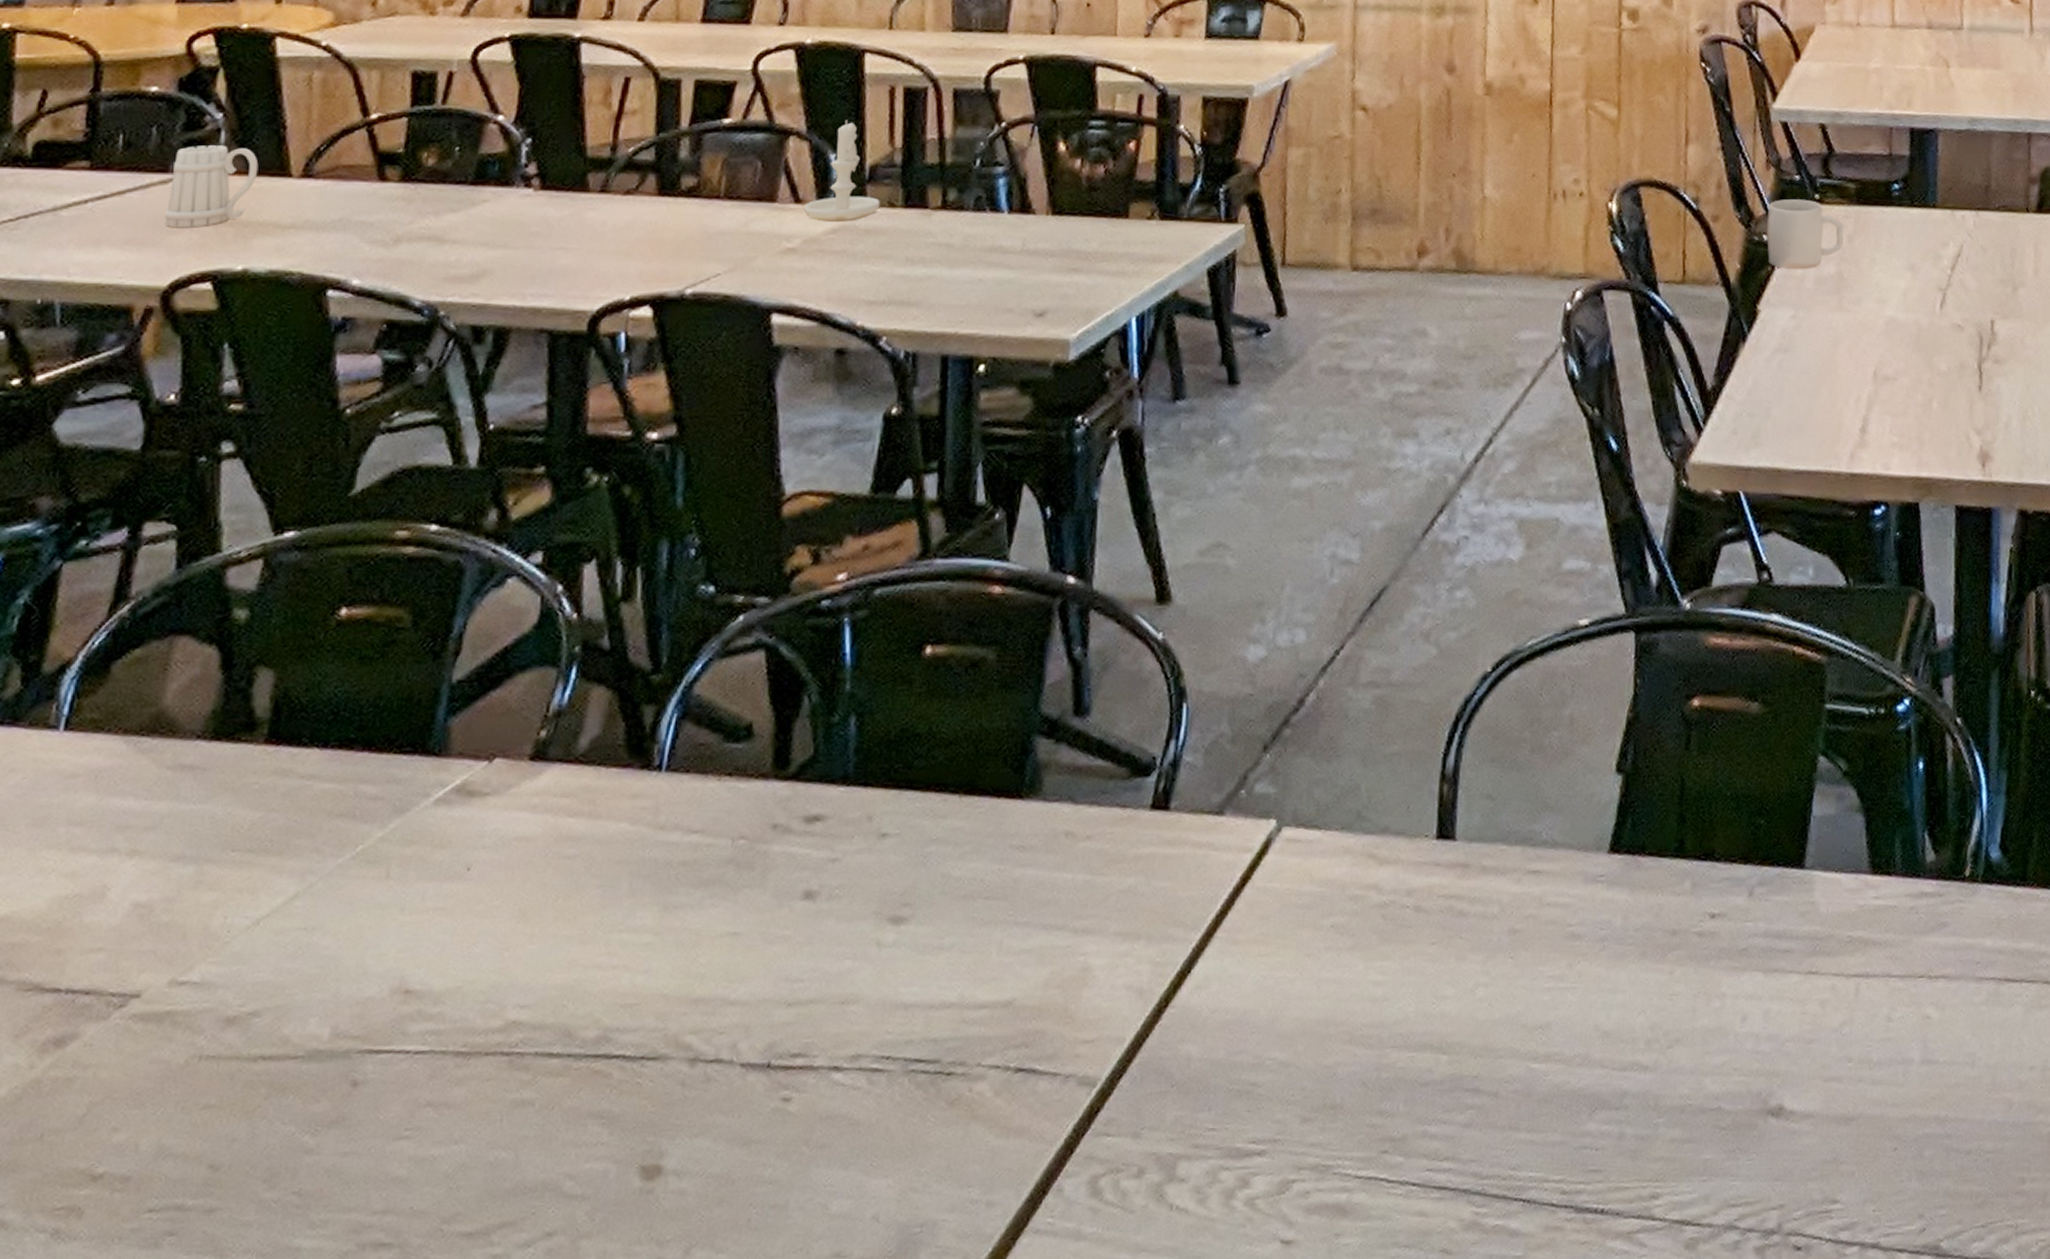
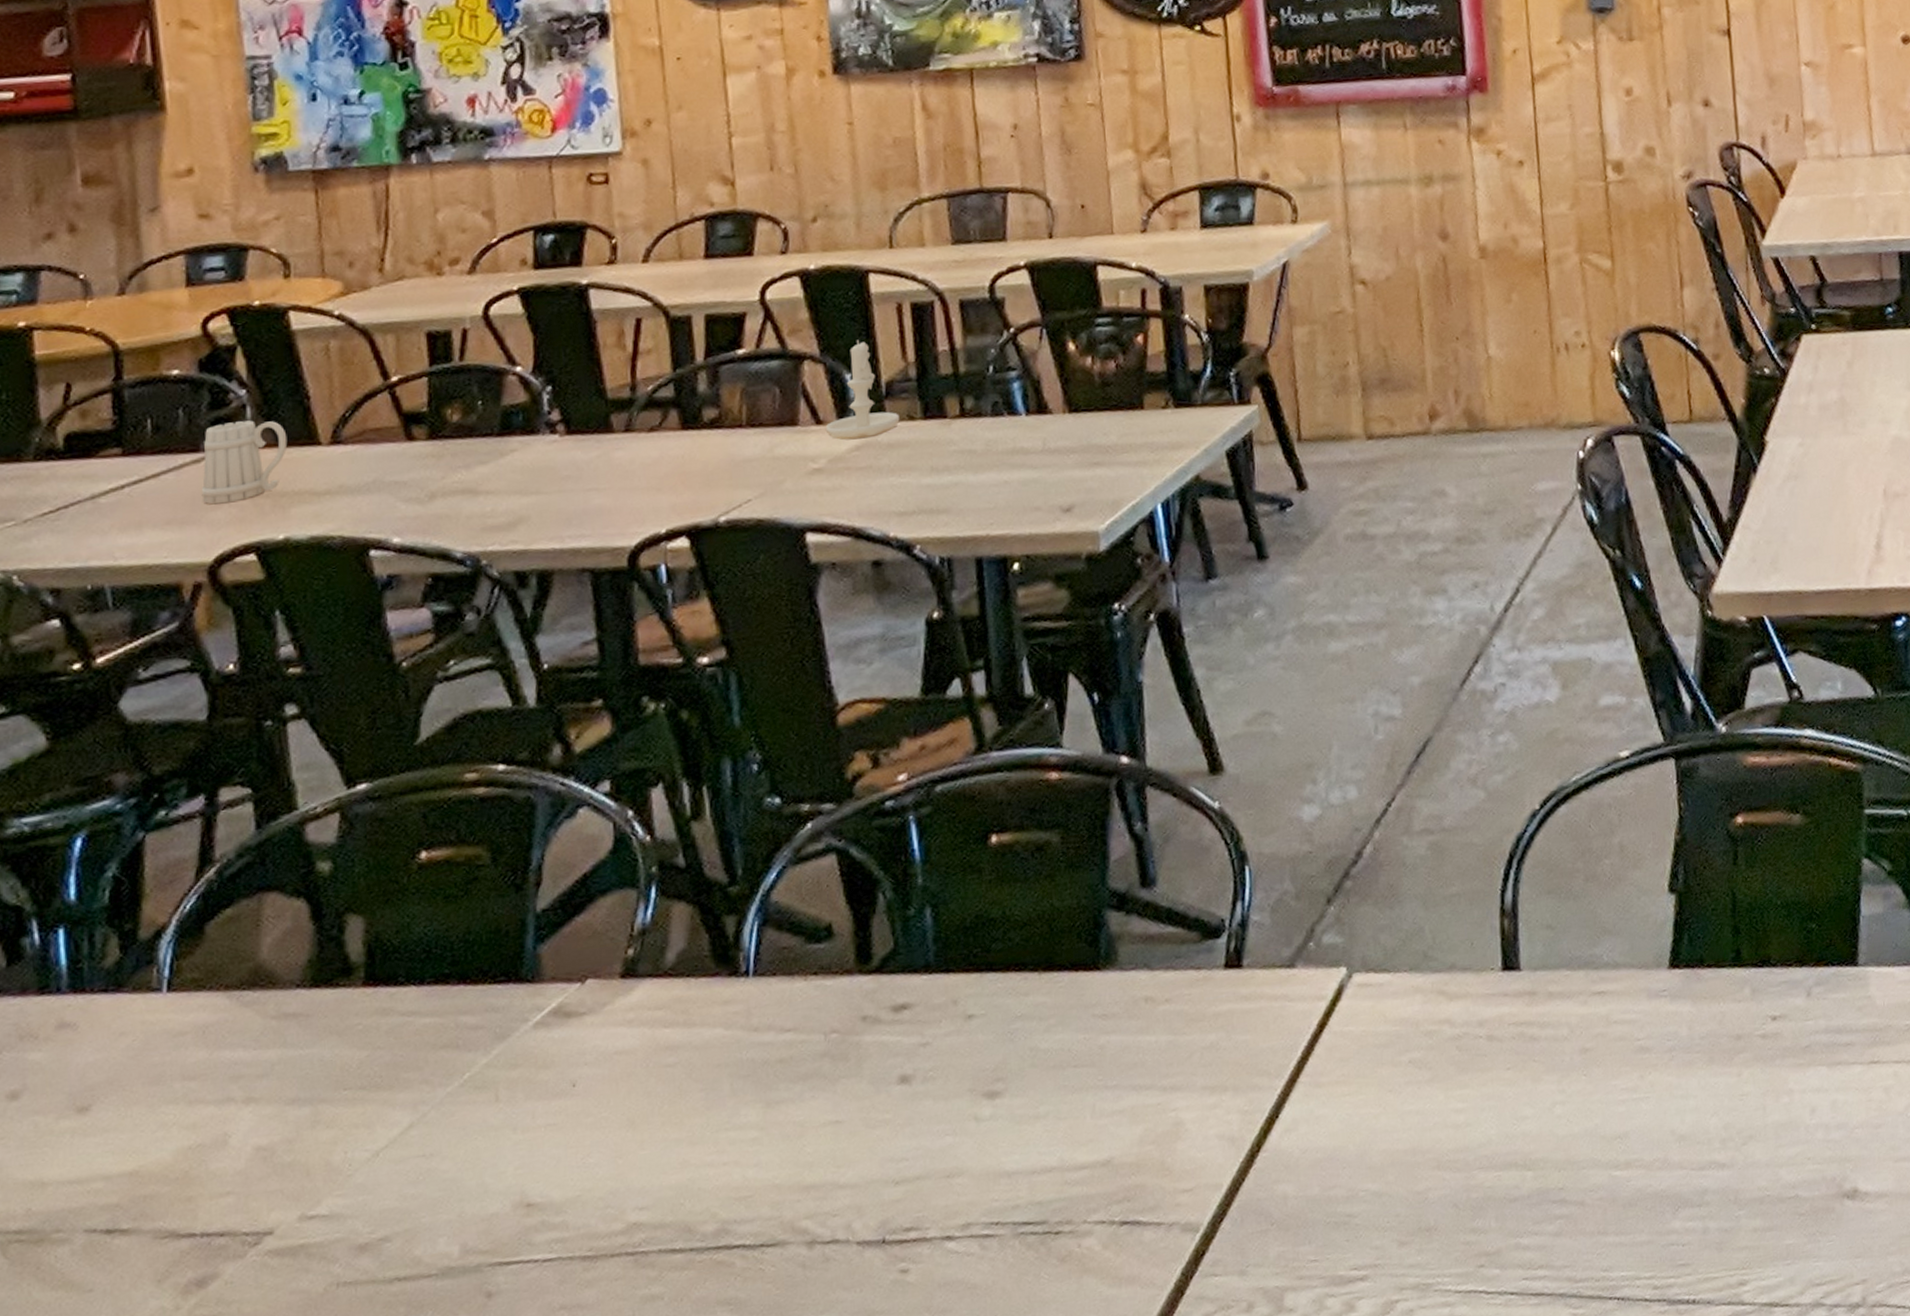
mug: present [1767,199,1844,270] -> none [1767,330,1843,400]

